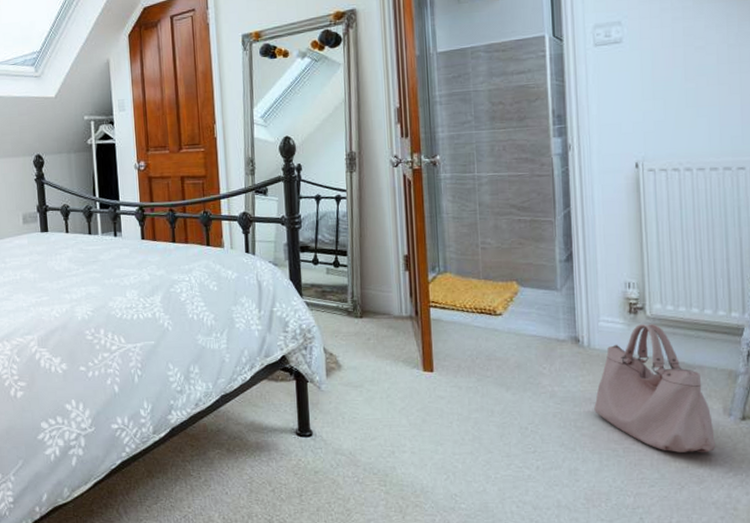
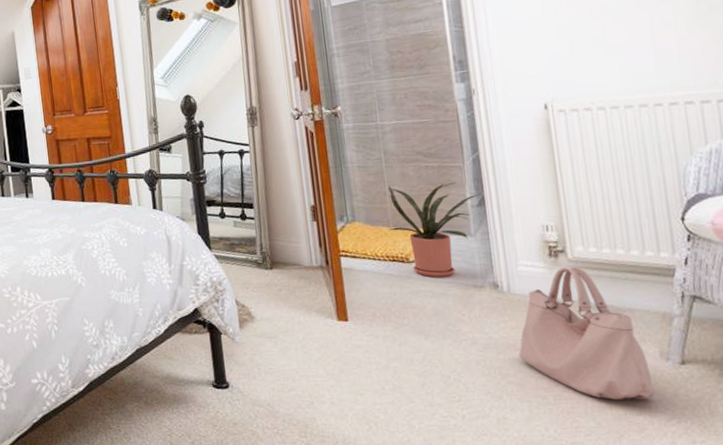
house plant: none [478,236,567,331] -> present [387,181,479,277]

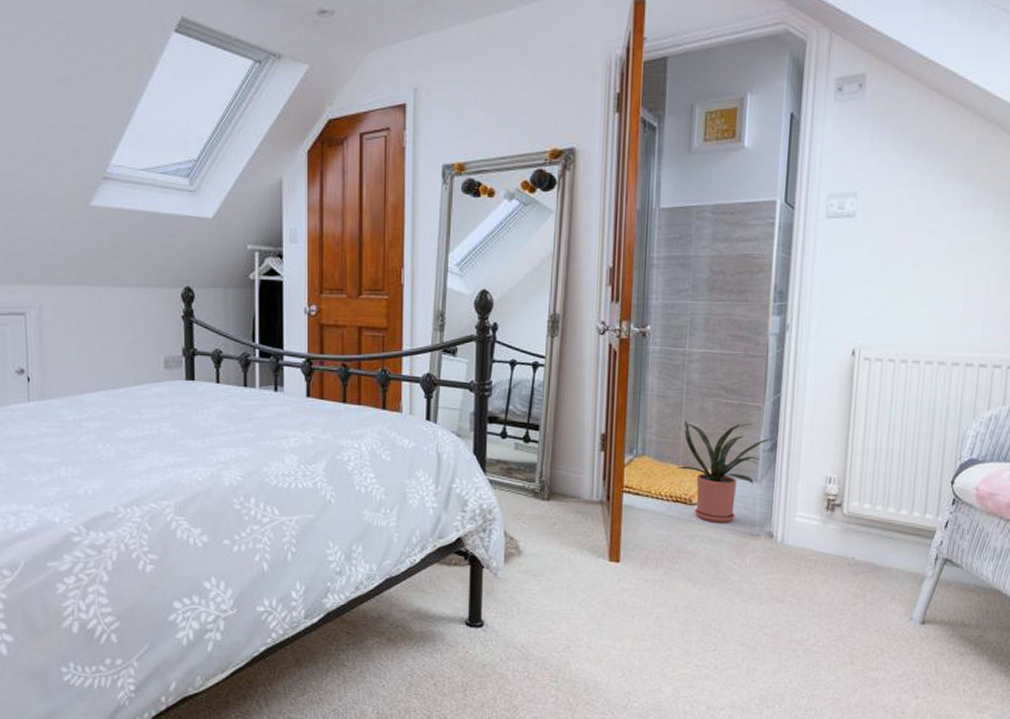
handbag: present [519,267,655,400] -> none [779,522,894,656]

